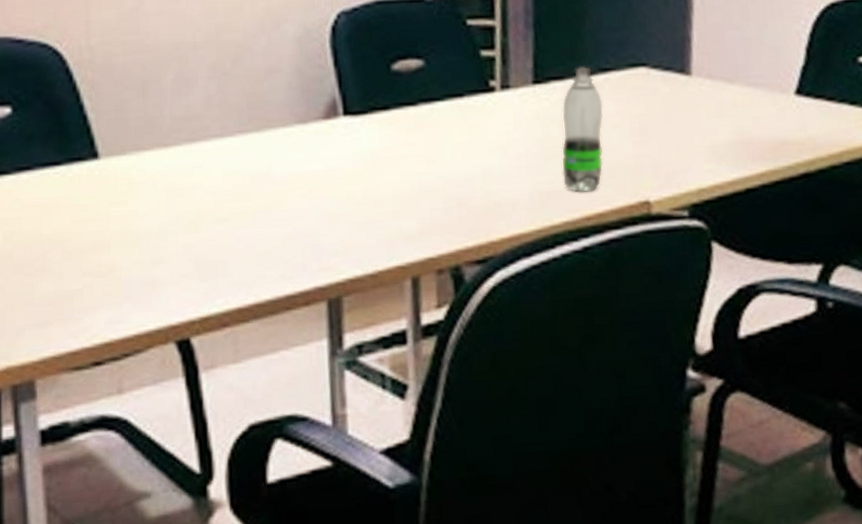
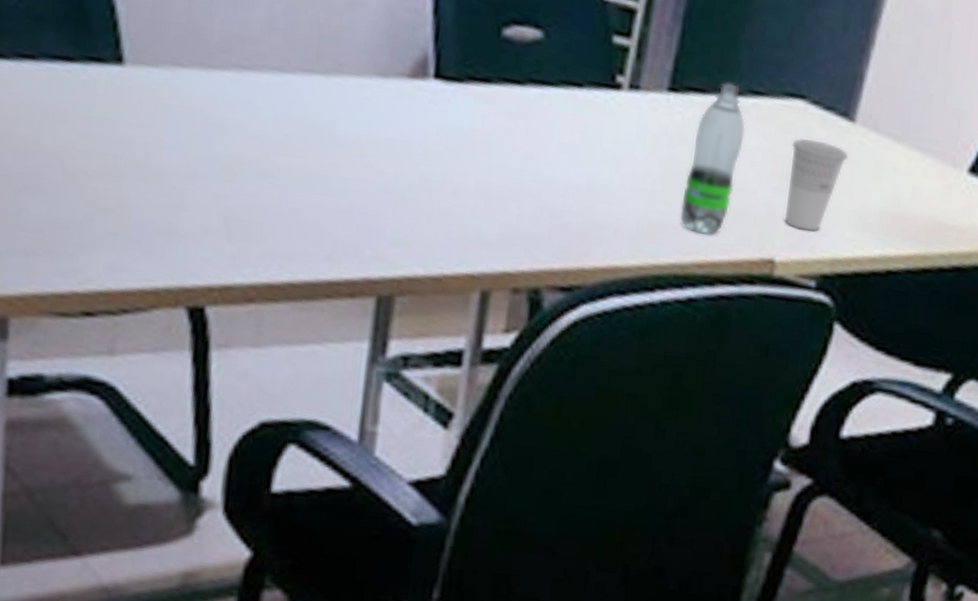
cup: none [643,96,692,171] -> present [784,138,849,232]

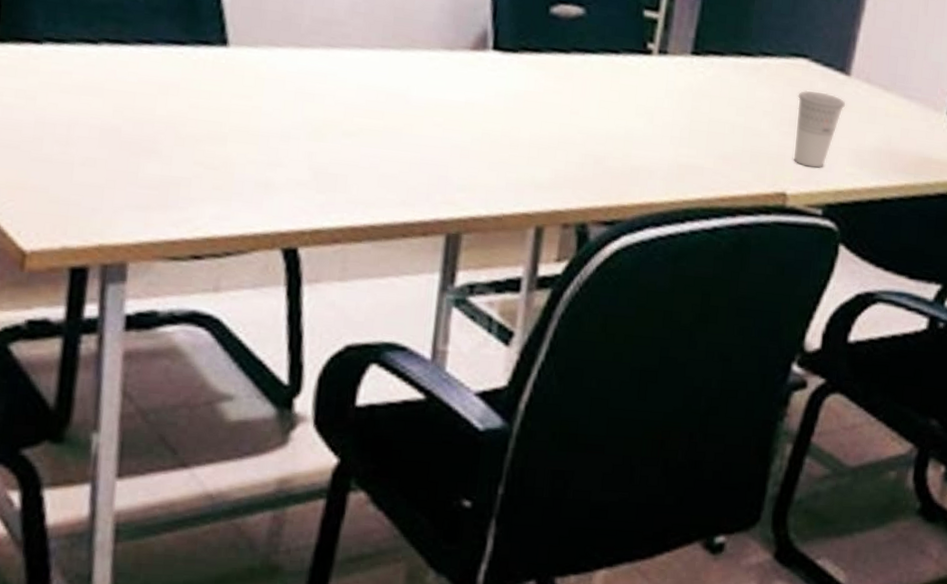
bottle: present [680,82,745,235] -> none [704,46,758,174]

